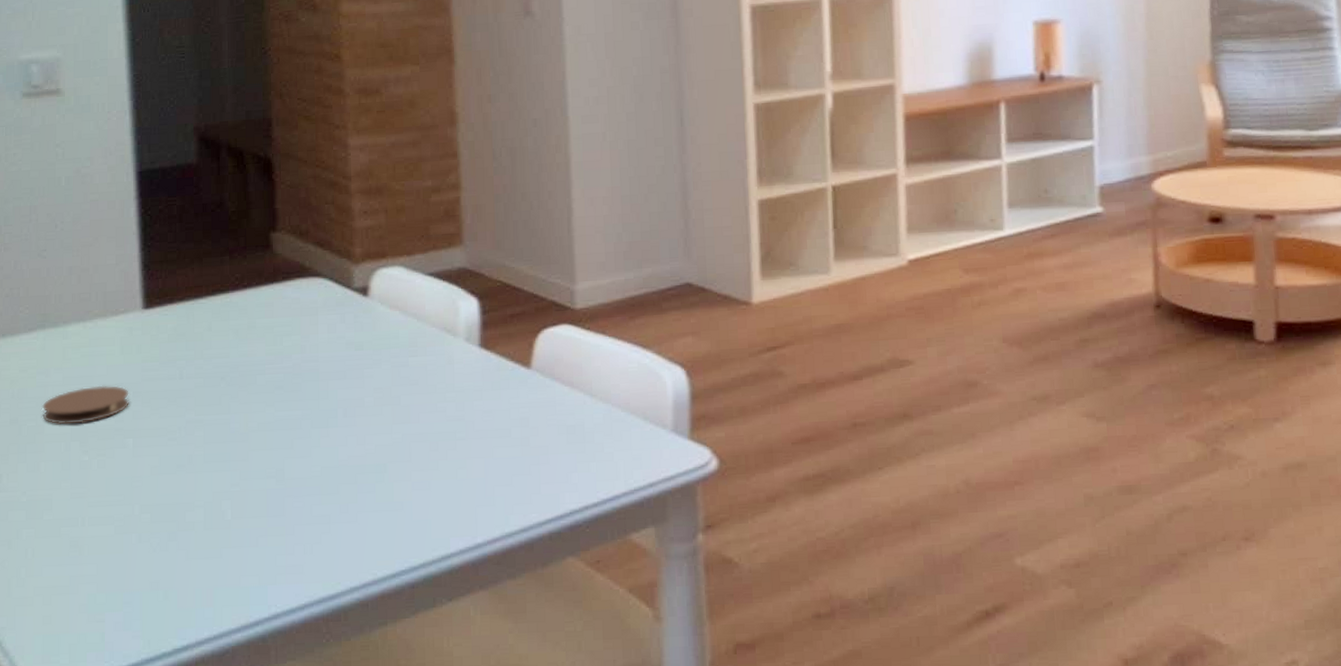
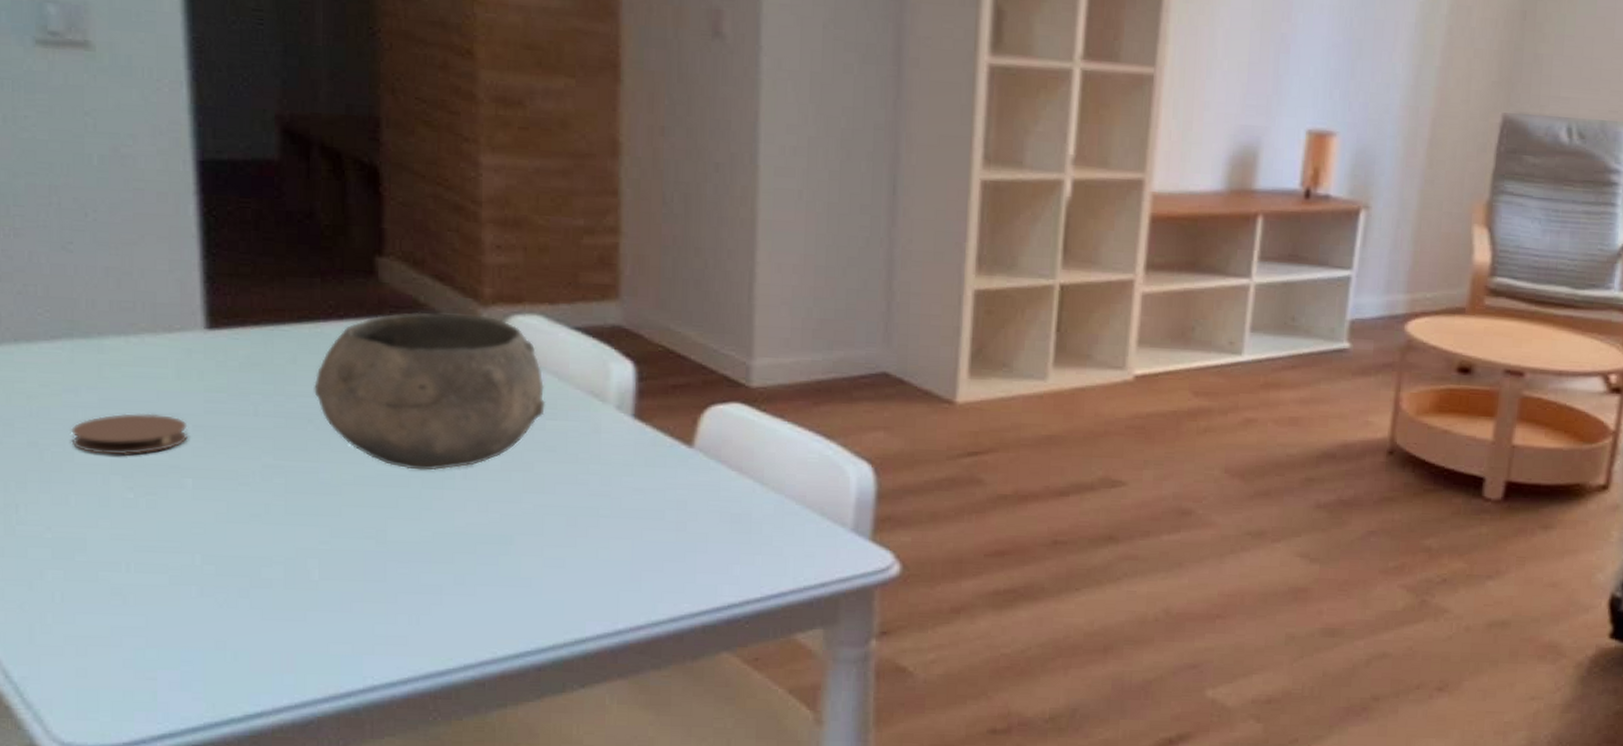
bowl: none [225,272,408,413] -> present [314,312,546,471]

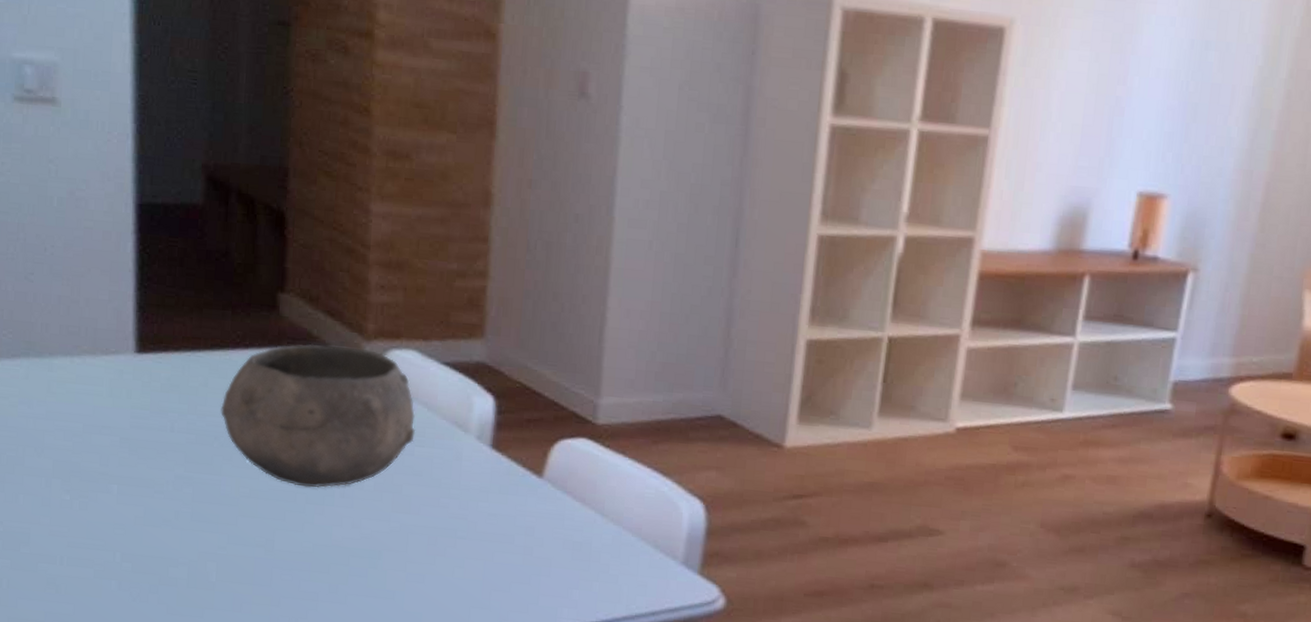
coaster: present [71,413,188,455] -> none [23,424,116,462]

